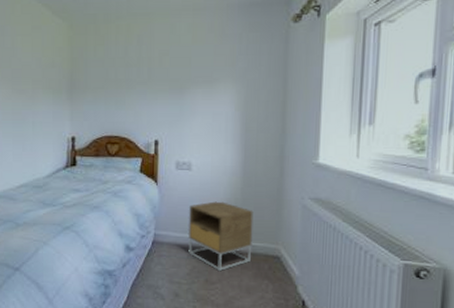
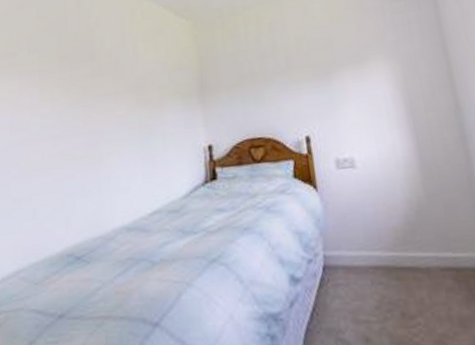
nightstand: present [188,201,254,272] -> none [362,202,456,300]

